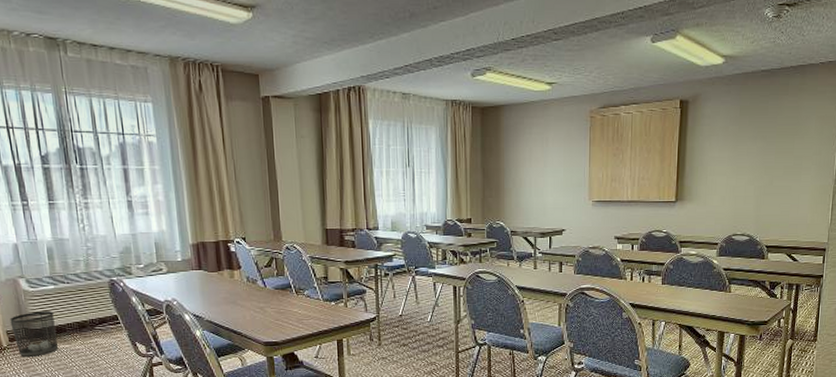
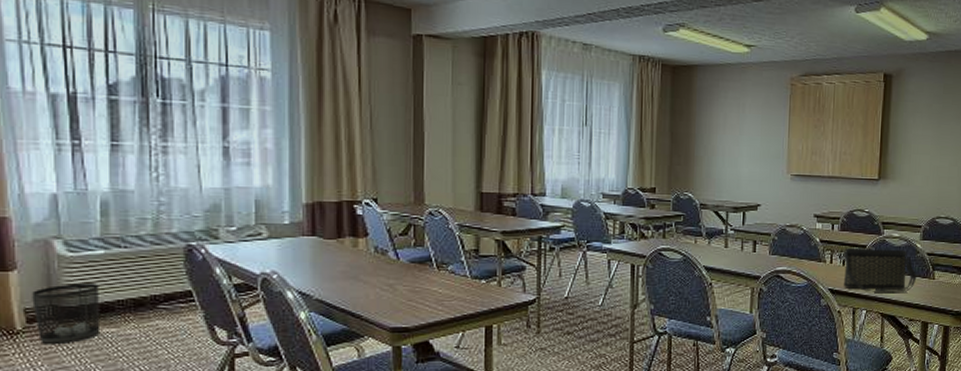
handbag: none [643,265,713,307] -> present [844,248,917,294]

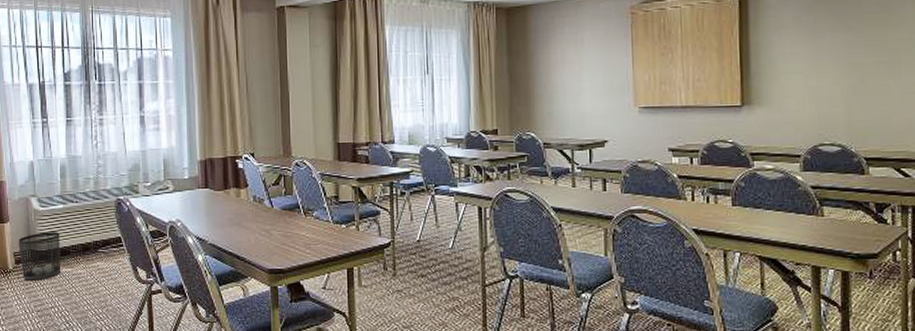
handbag: present [844,248,917,294] -> none [707,183,800,234]

